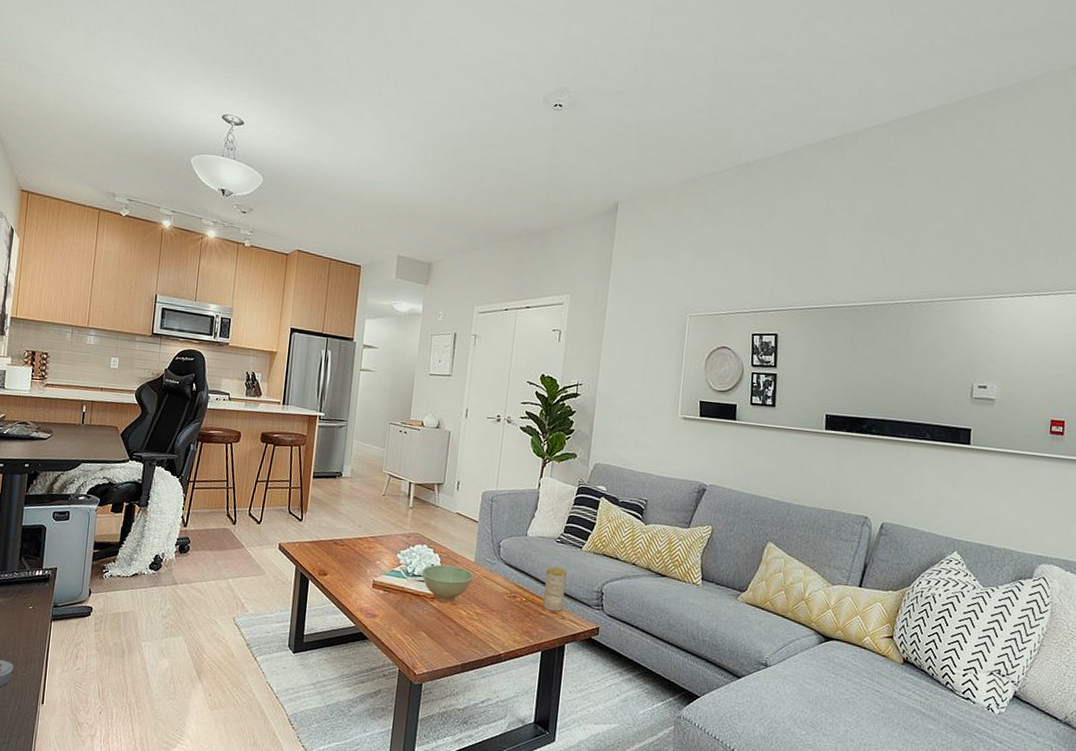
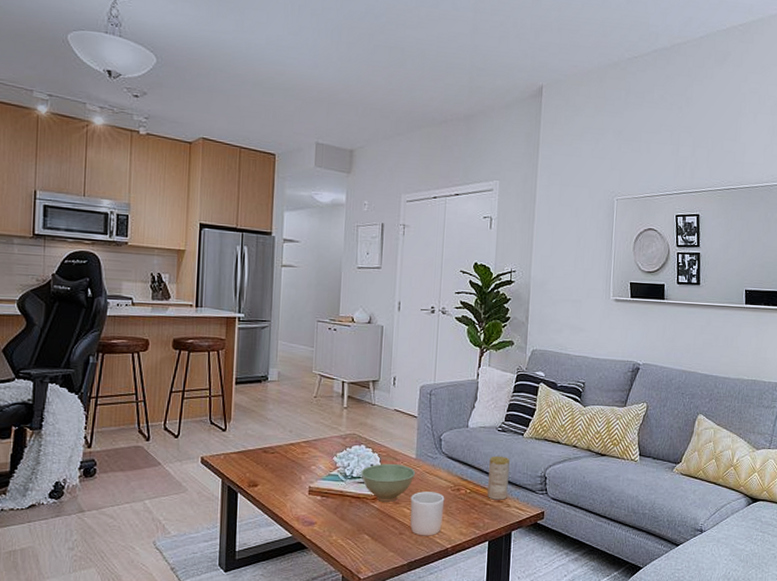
mug: none [465,595,501,640] -> present [409,491,445,536]

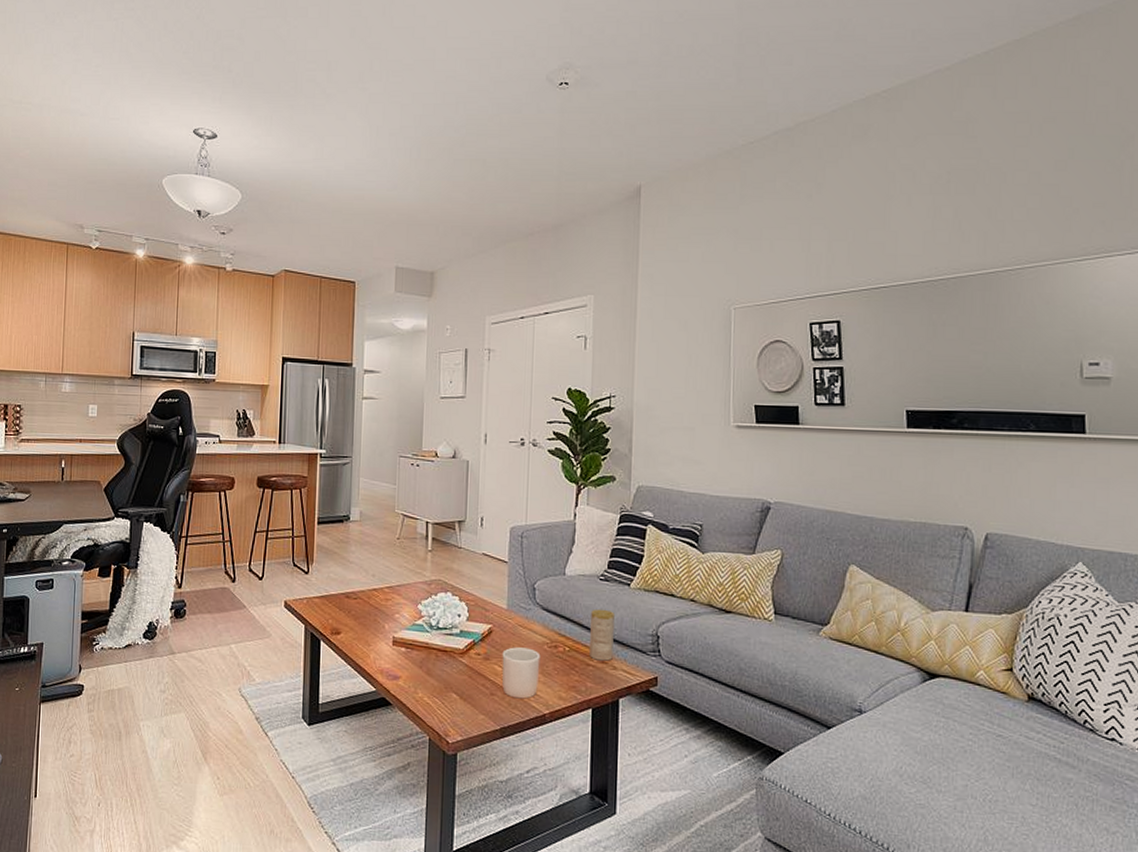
bowl: present [361,464,416,502] -> none [447,614,508,658]

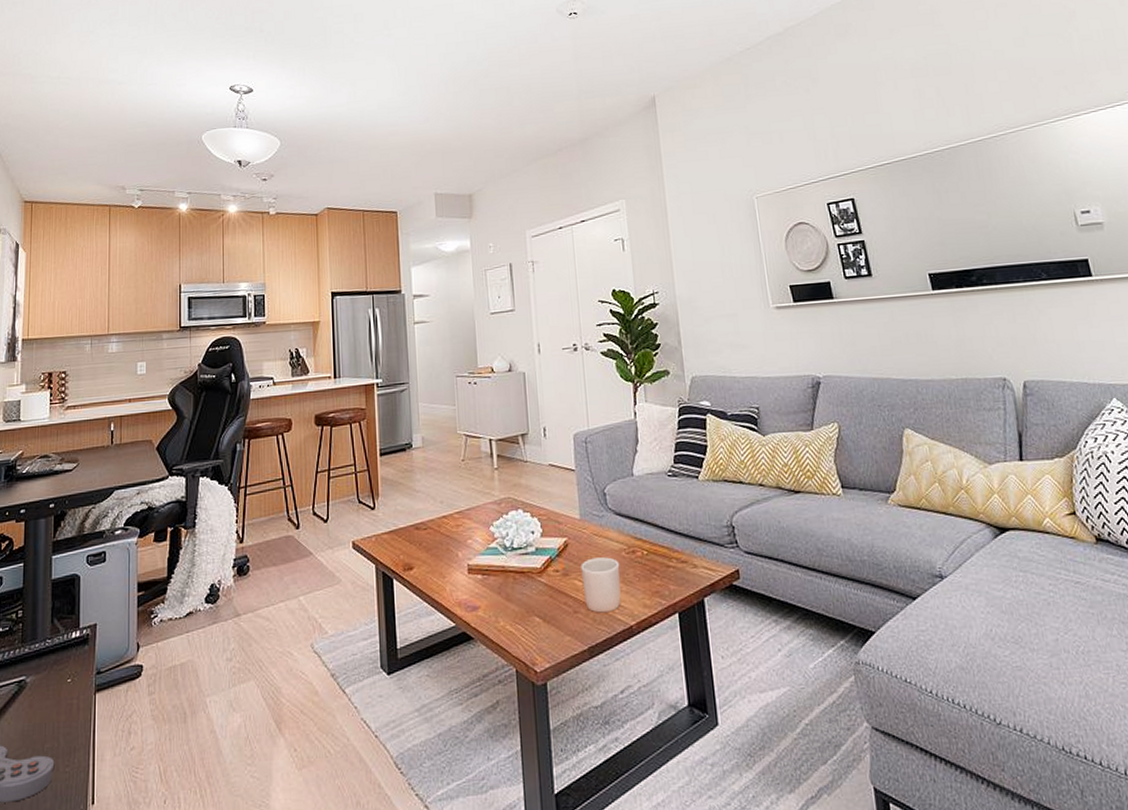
candle: present [590,609,615,661] -> none [664,506,692,561]

